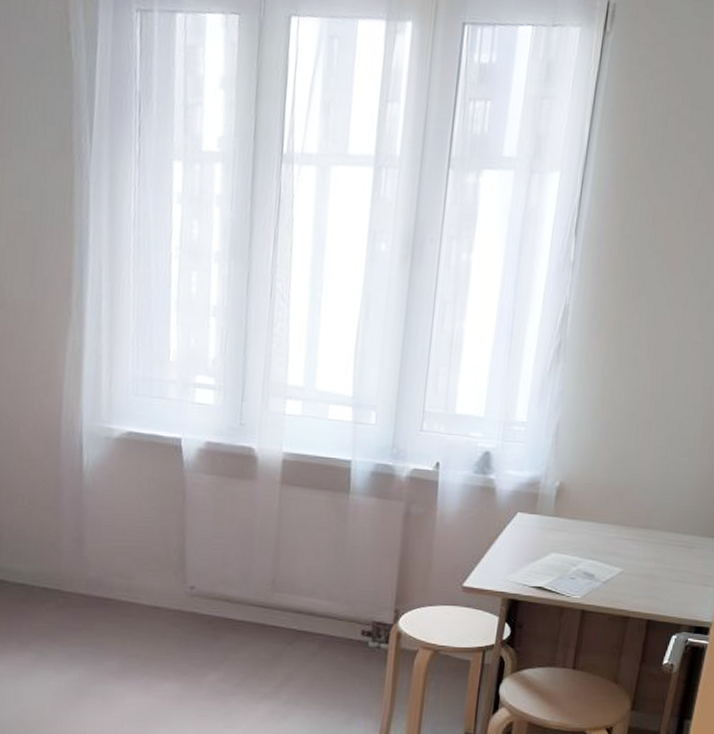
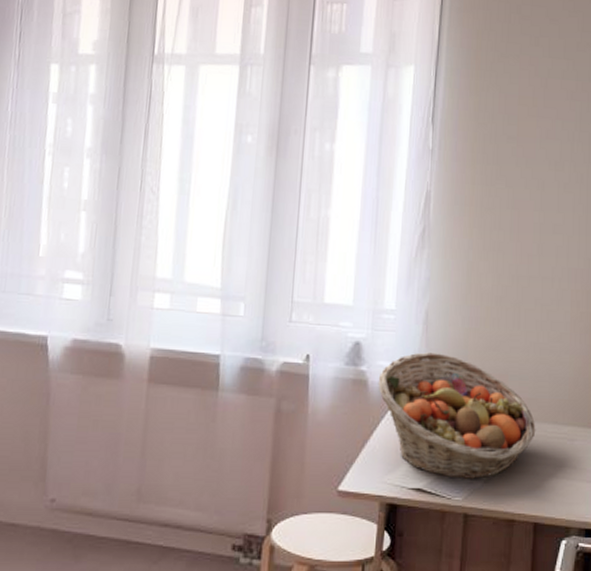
fruit basket: none [505,463,657,581] -> present [378,352,536,480]

